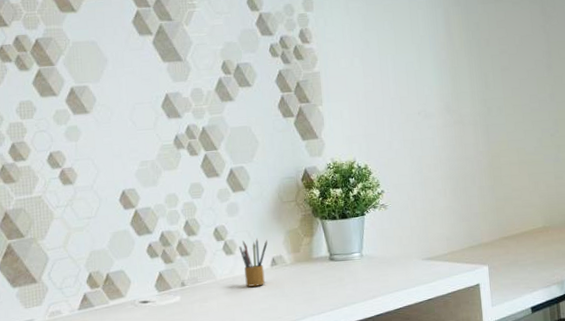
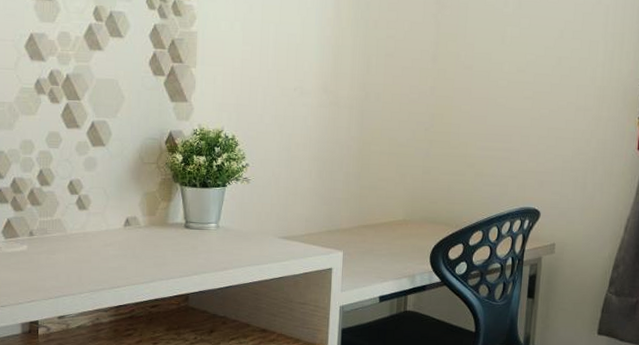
pencil box: present [239,238,268,287] -> none [93,196,123,245]

